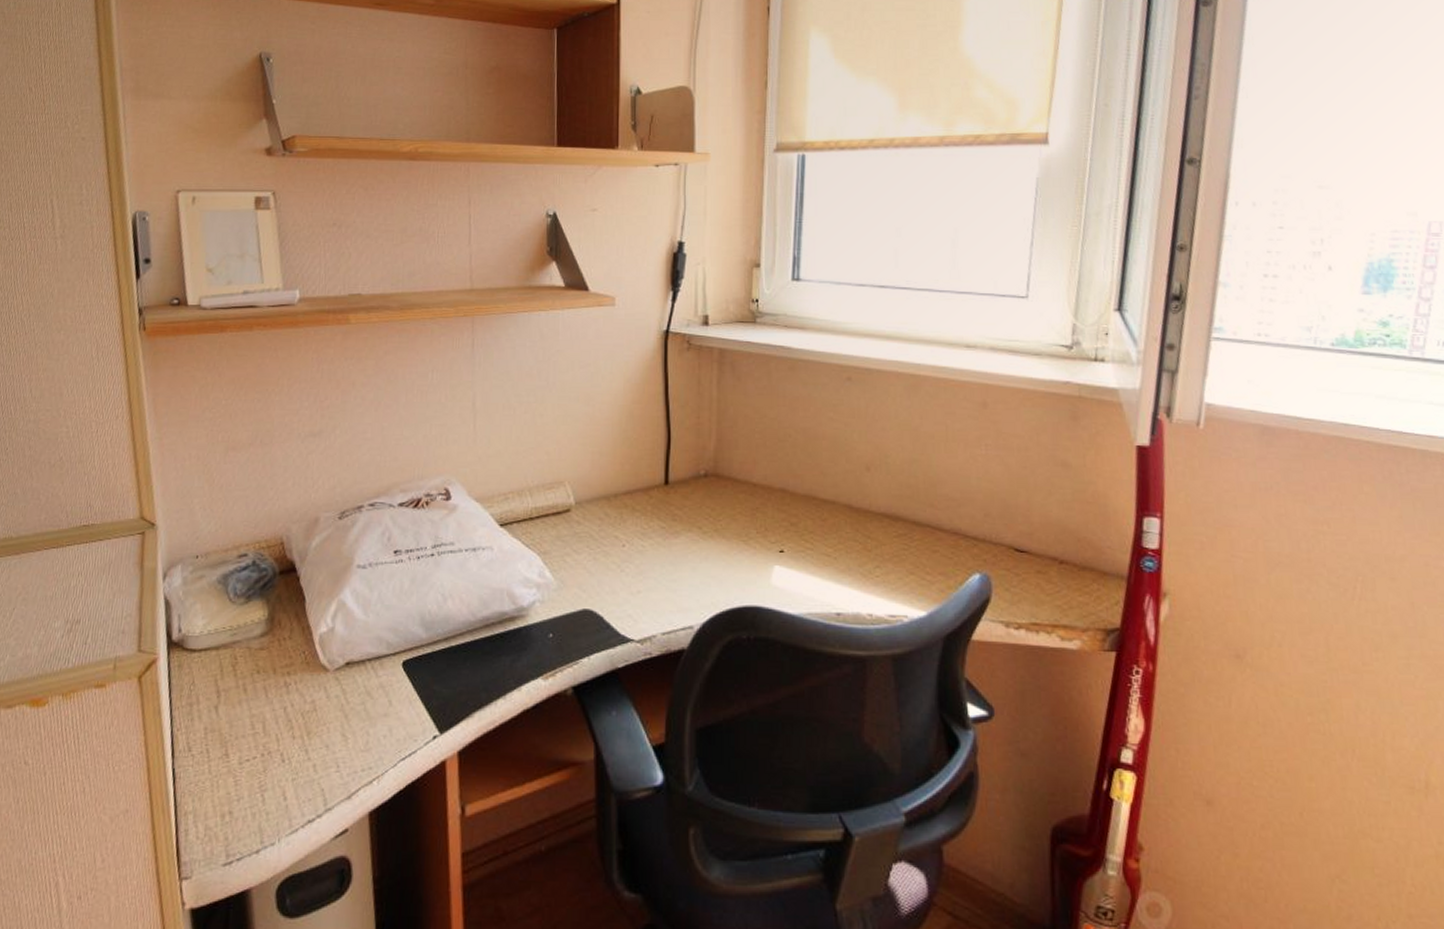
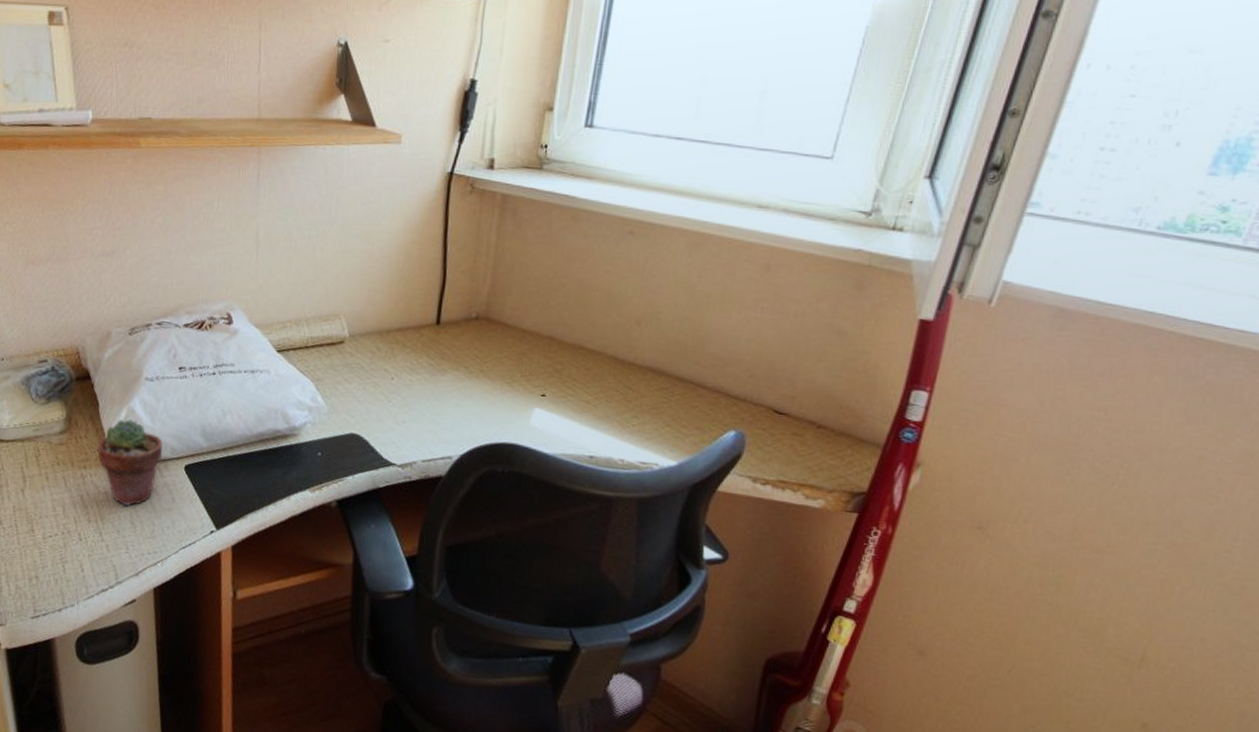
potted succulent: none [303,612,378,716] -> present [97,418,164,507]

